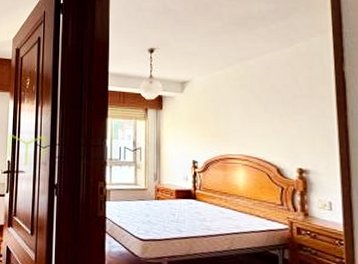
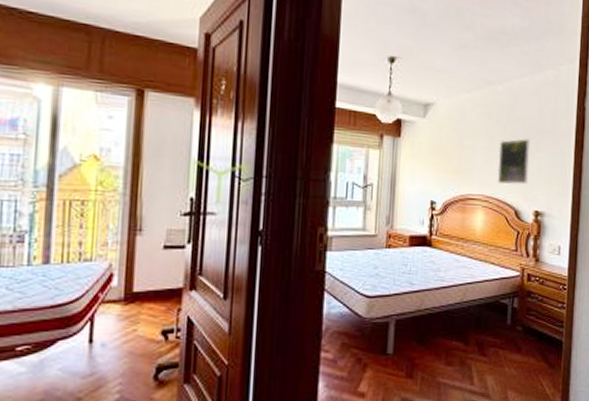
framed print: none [254,104,289,145] -> present [497,139,531,185]

